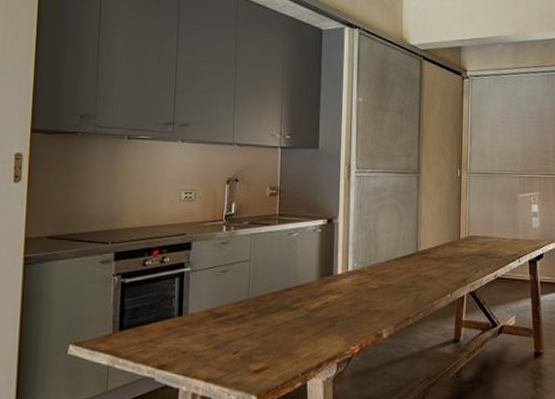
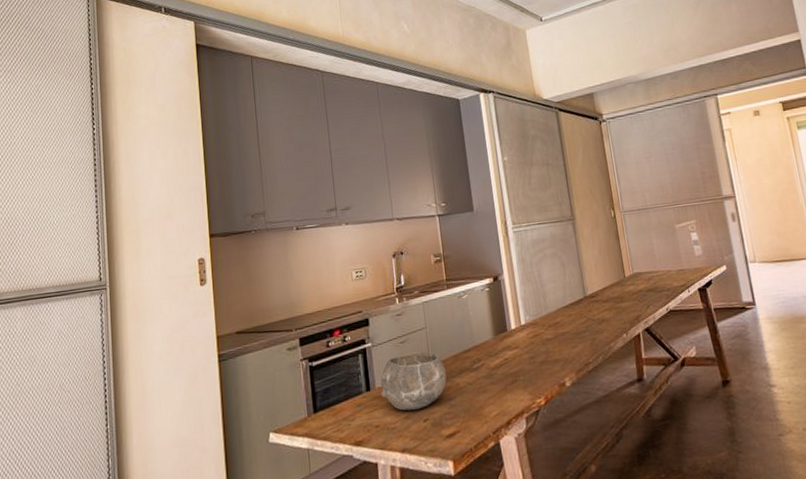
bowl: none [193,283,264,342] -> present [380,351,447,411]

